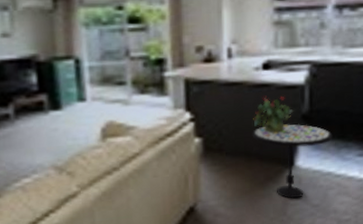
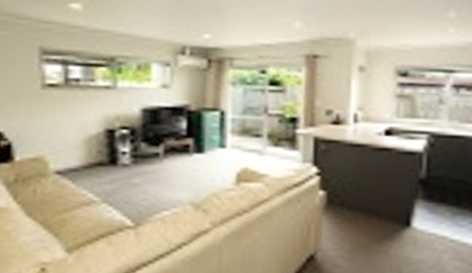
side table: present [252,123,333,199] -> none [372,186,448,258]
potted plant: present [253,95,294,133] -> none [374,158,413,193]

